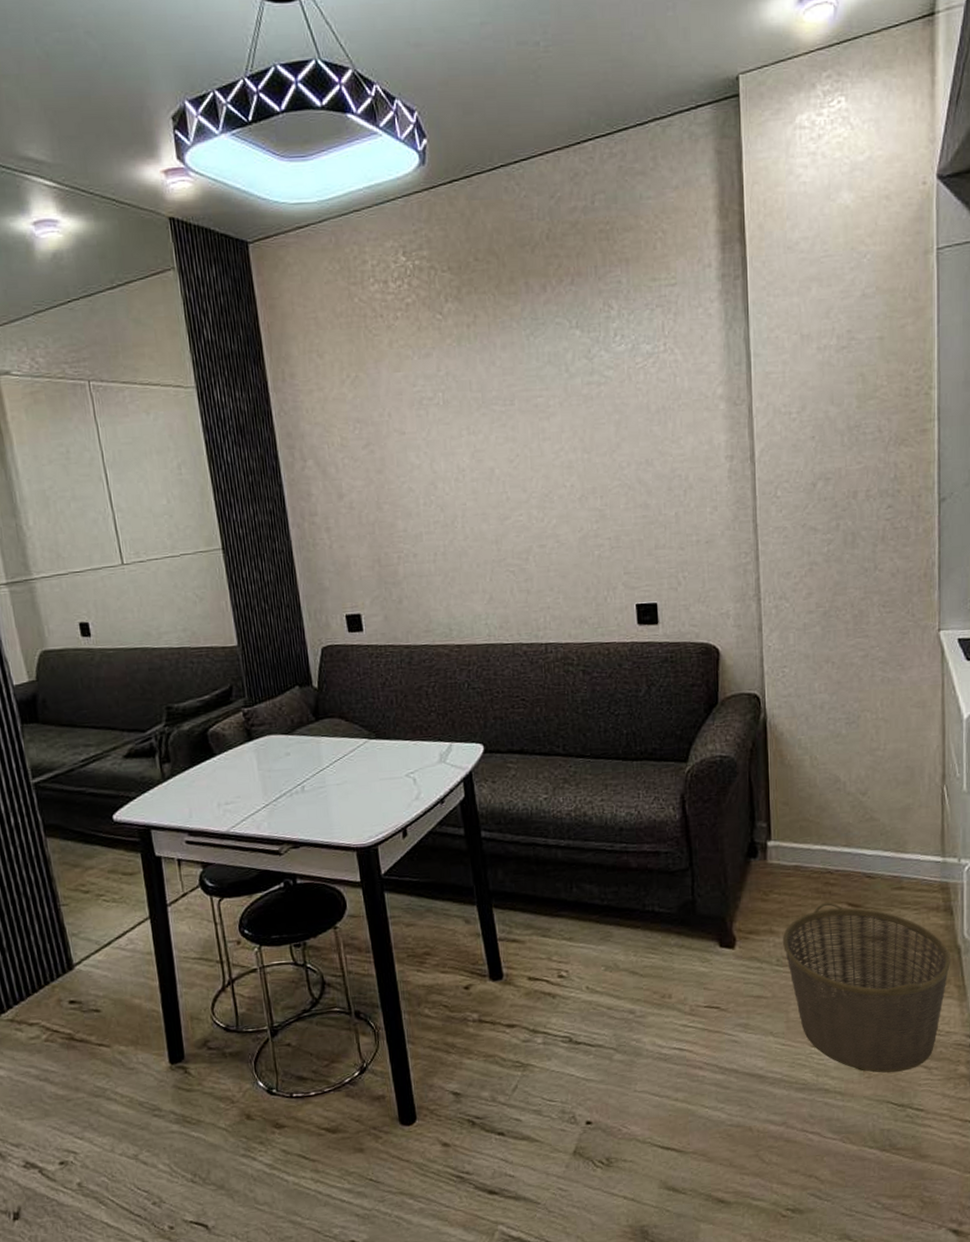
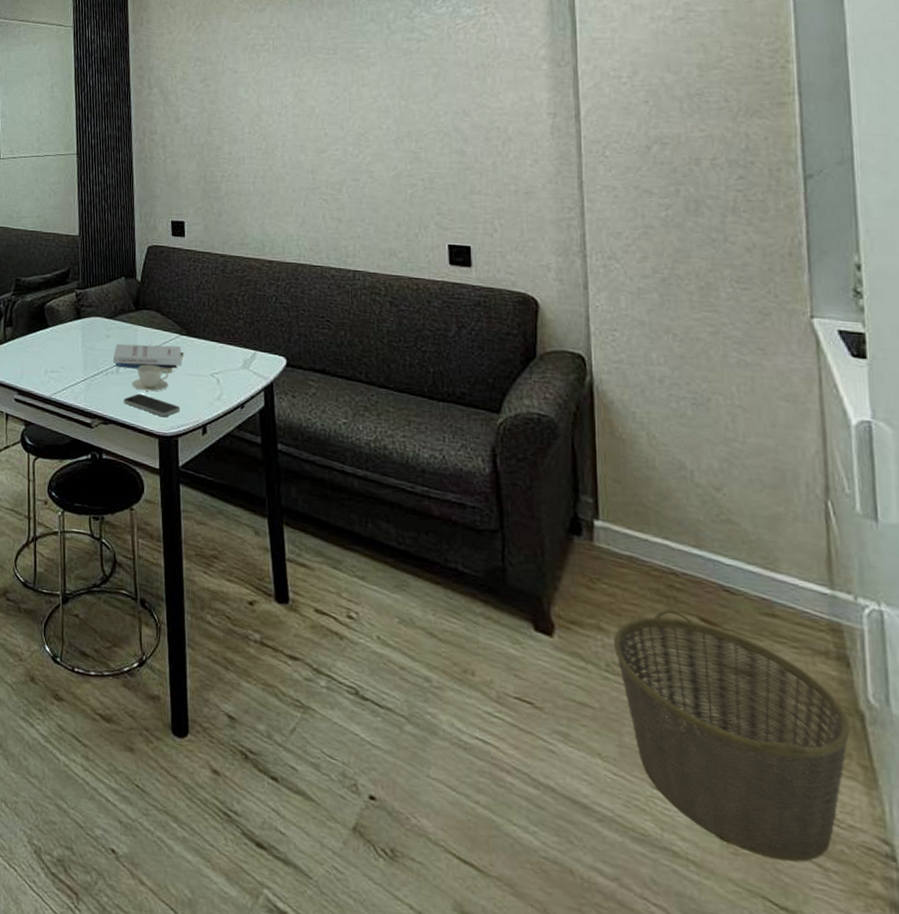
books: none [296,751,376,786] -> present [114,344,185,373]
mobile phone: none [313,809,377,829] -> present [123,394,181,418]
teacup: none [320,775,362,805] -> present [132,364,169,392]

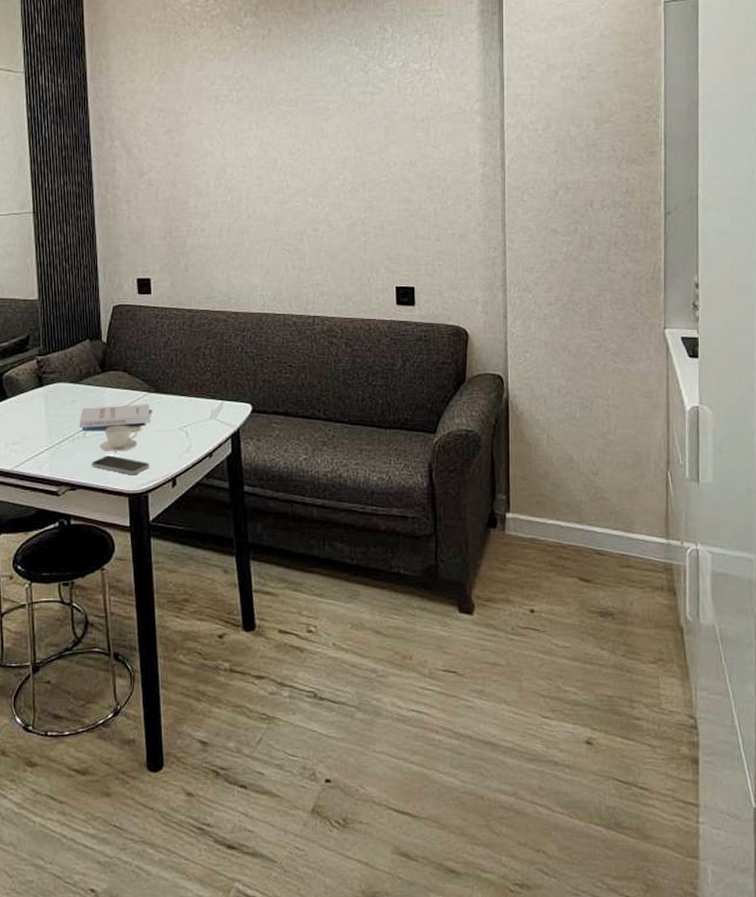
basket: present [613,608,851,862] -> none [517,575,674,748]

